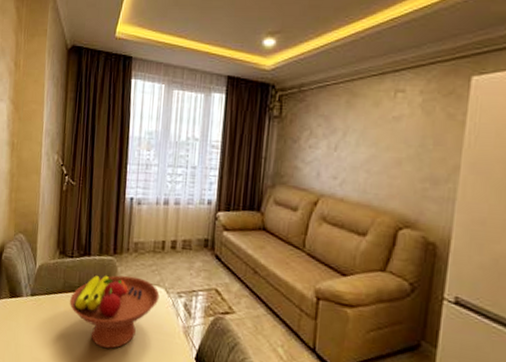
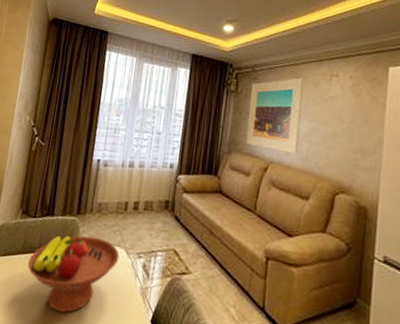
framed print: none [292,96,363,186] -> present [246,77,305,155]

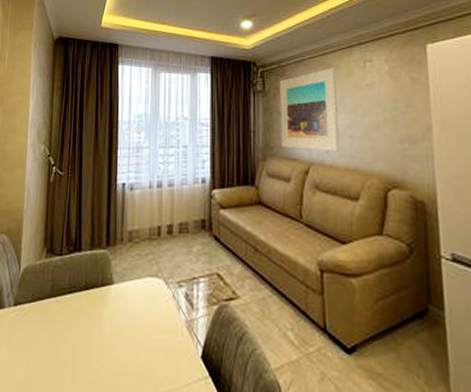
fruit bowl: present [27,235,120,313] -> none [59,269,158,359]

